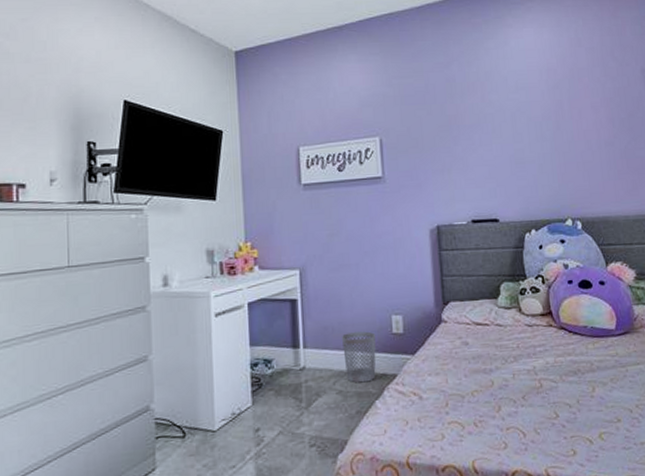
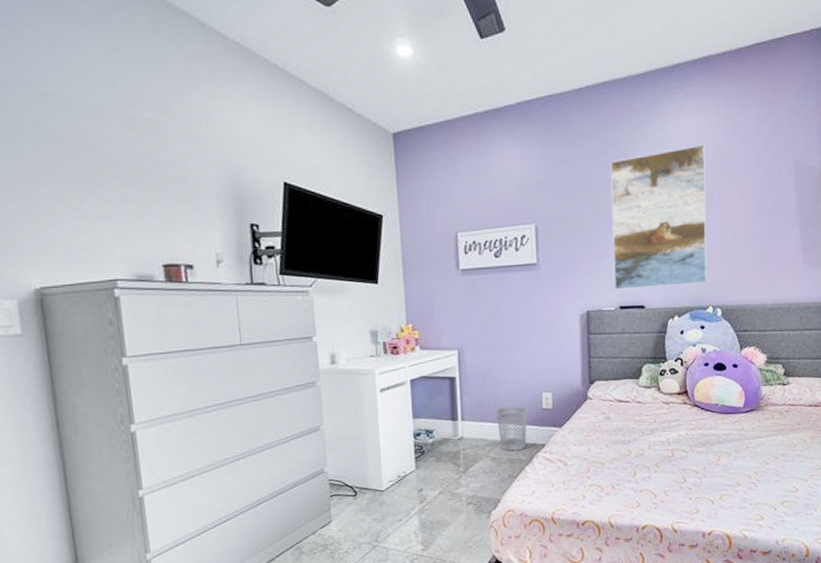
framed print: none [454,56,563,203] -> present [610,144,707,290]

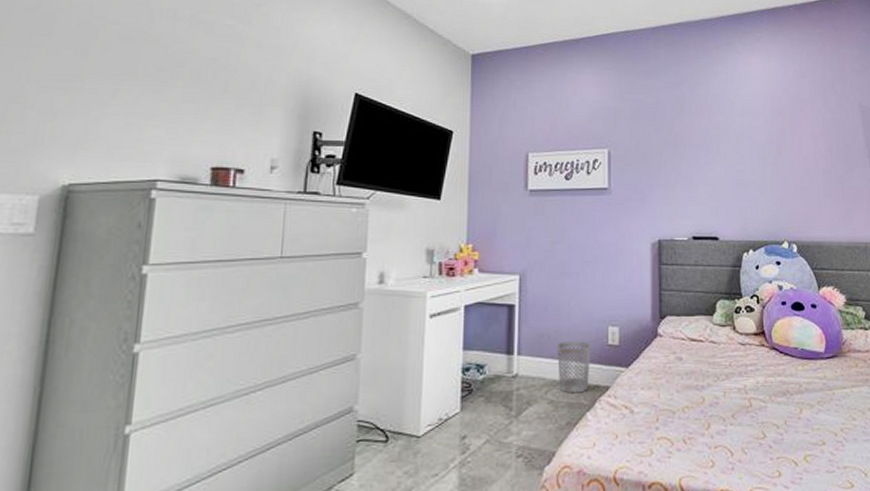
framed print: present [610,144,707,290] -> none [684,84,781,220]

